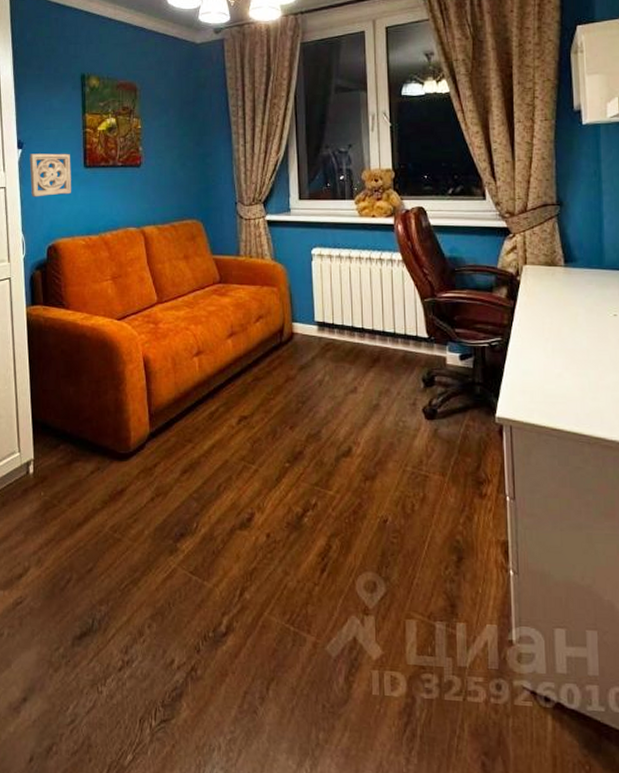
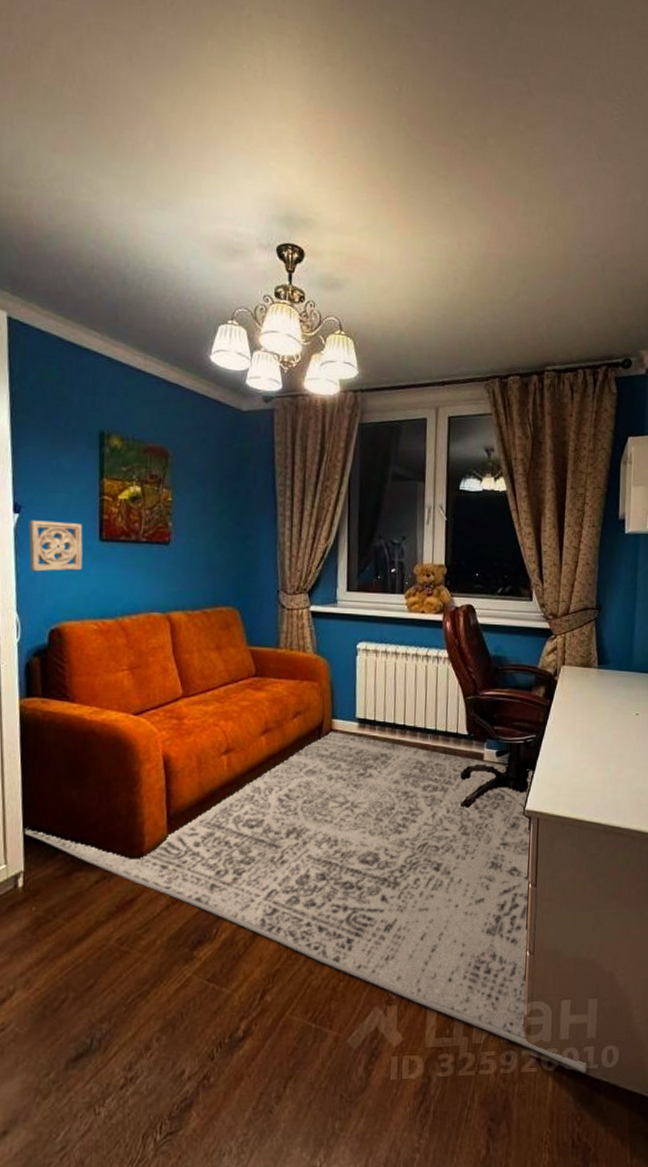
rug: none [31,334,592,716] -> present [22,731,587,1074]

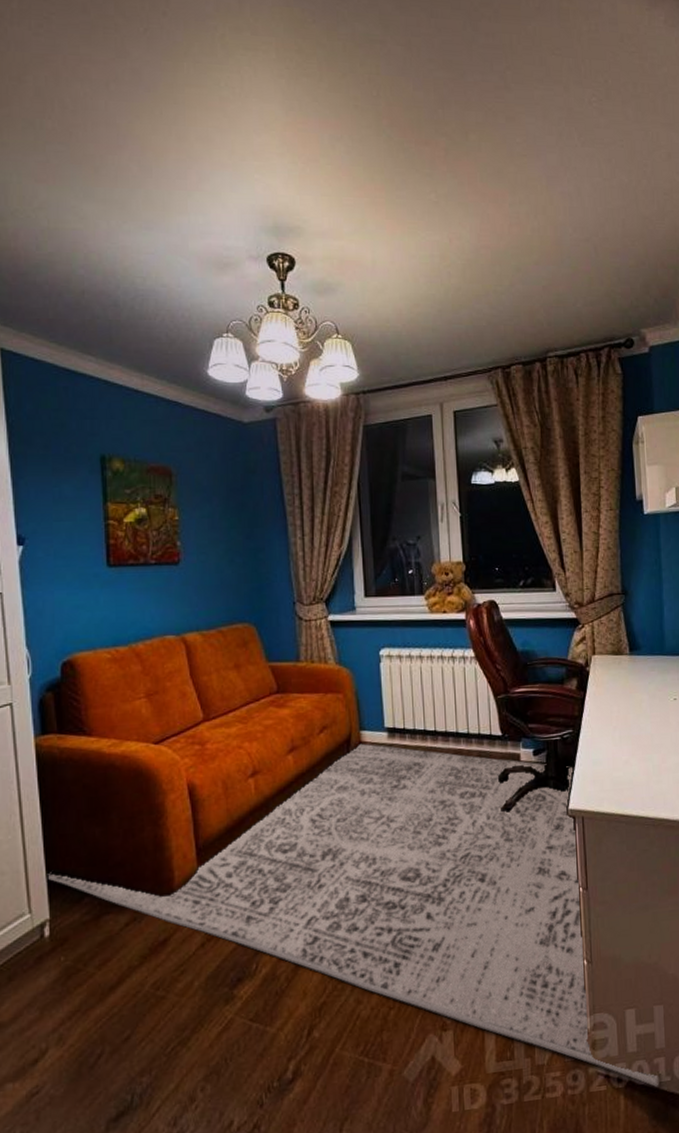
wall ornament: present [28,520,83,572] -> none [33,550,91,604]

